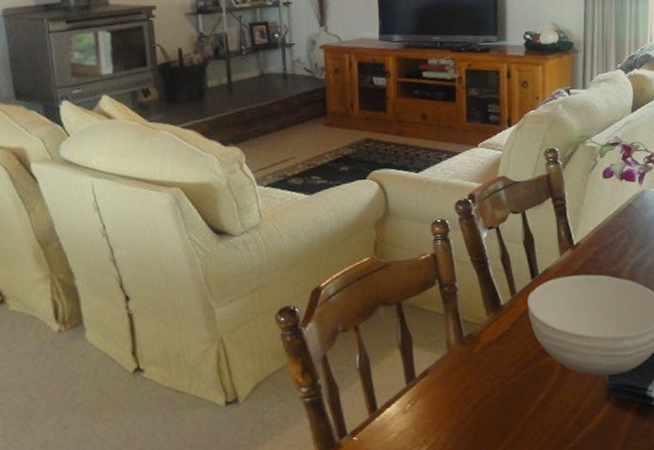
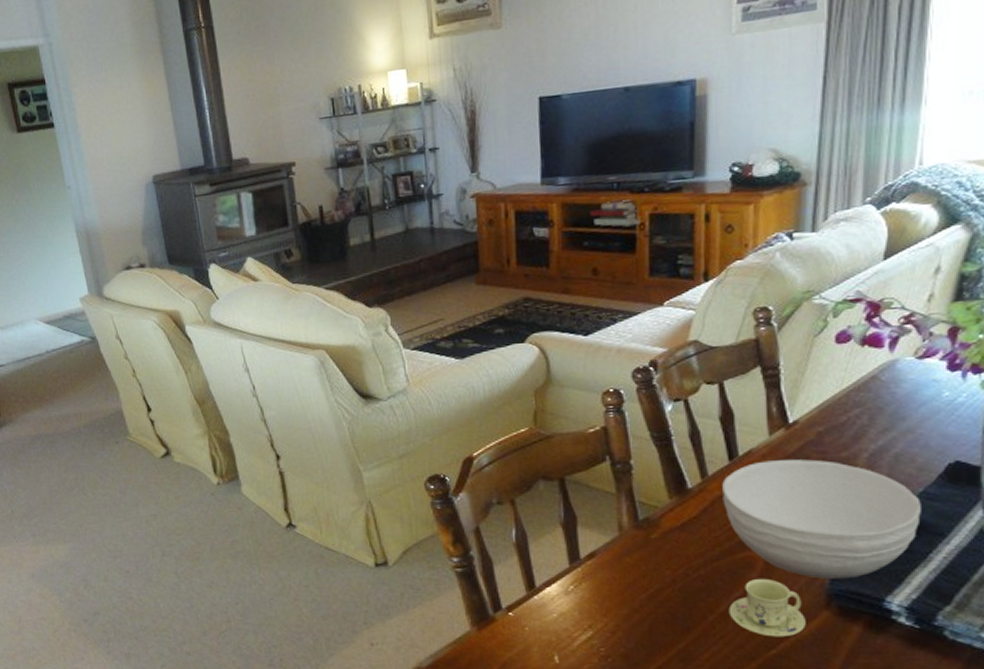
cup and saucer: none [536,380,594,432] -> present [728,579,806,637]

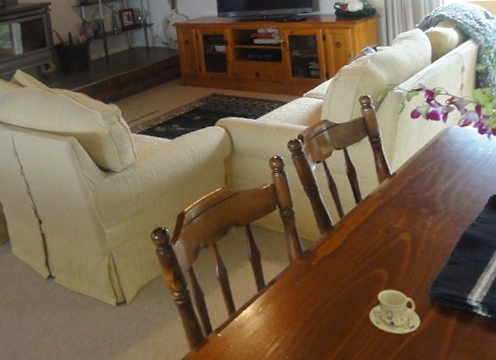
bowl: present [722,459,921,579] -> none [354,199,479,286]

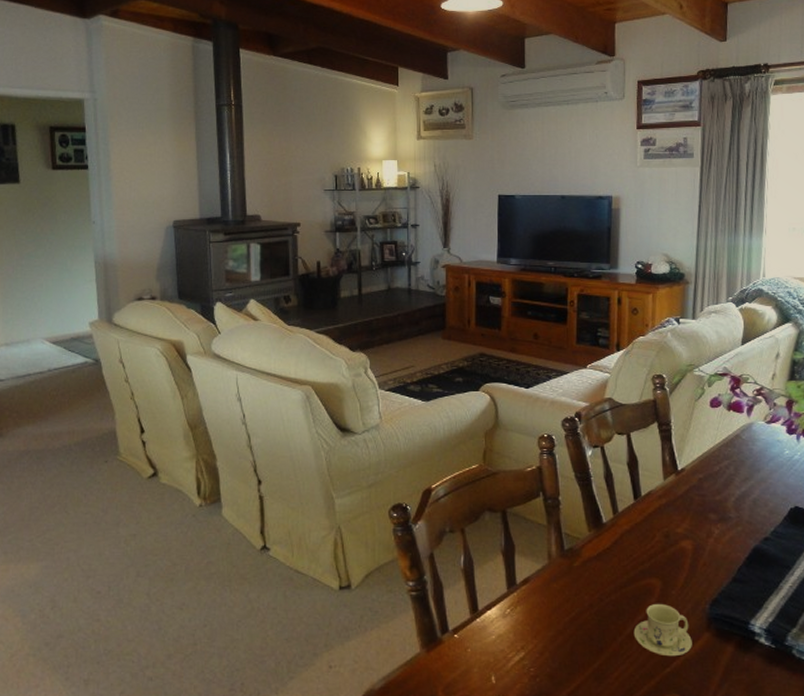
books: present [251,26,283,45] -> none [533,280,571,303]

